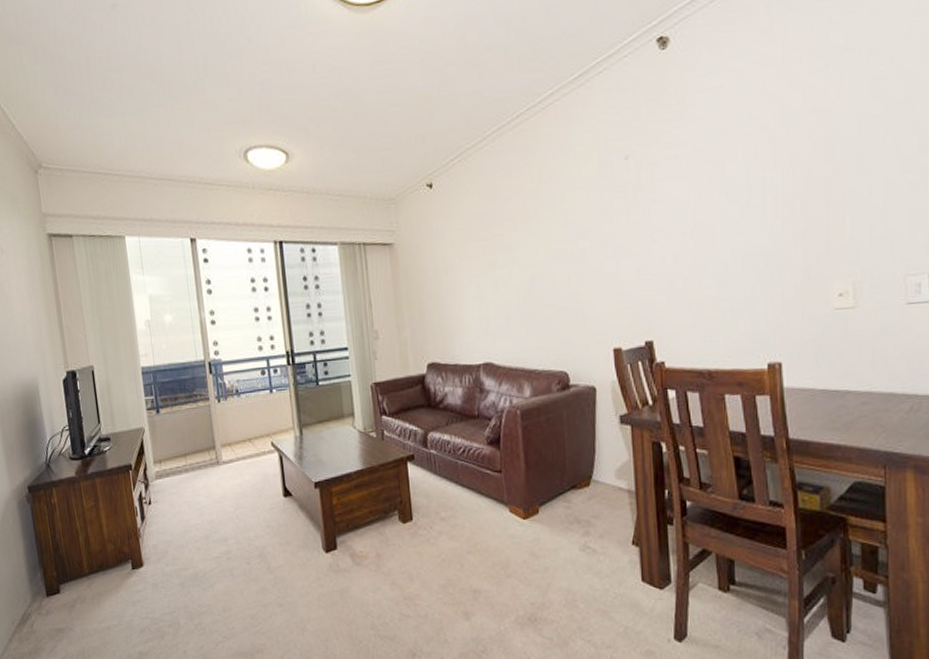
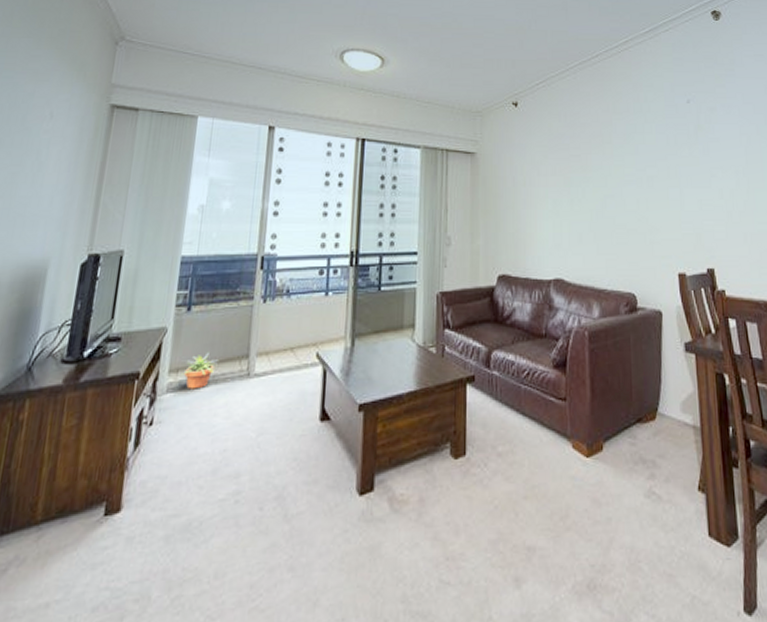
potted plant: none [163,445,191,476] -> present [180,352,218,389]

